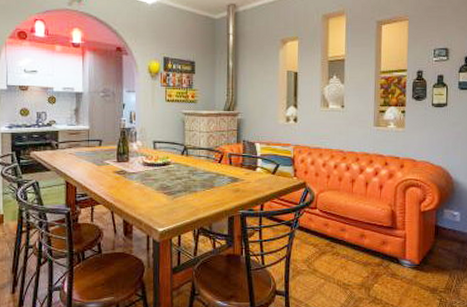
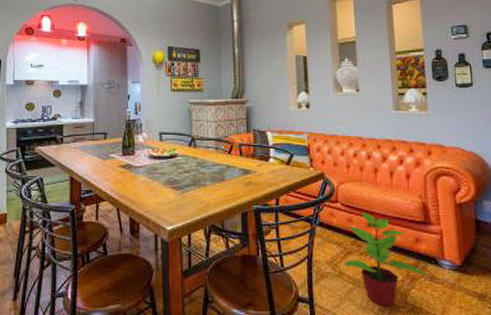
potted plant: none [318,217,388,299] -> present [344,211,426,307]

